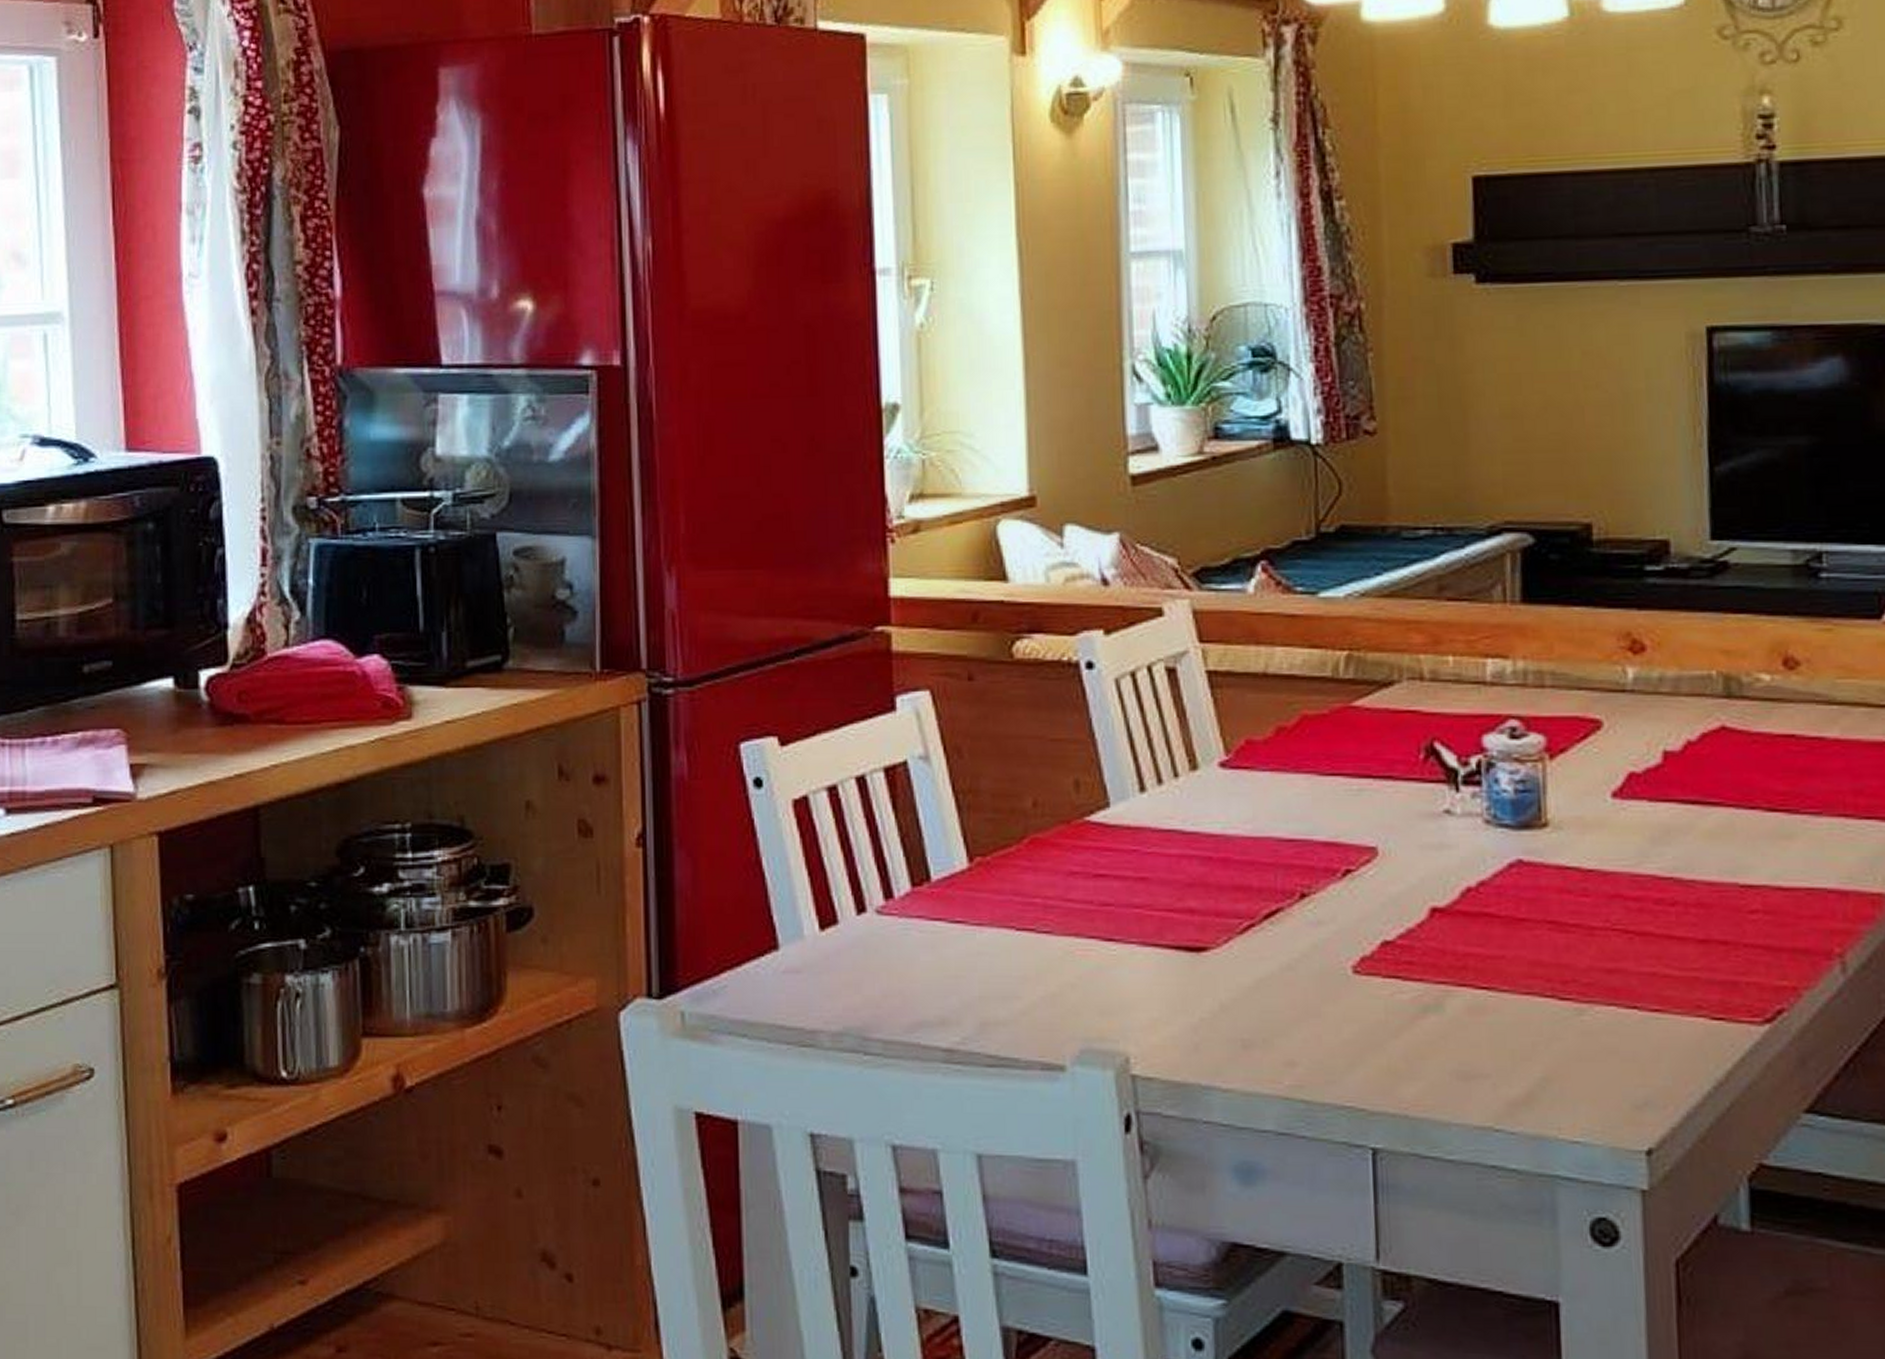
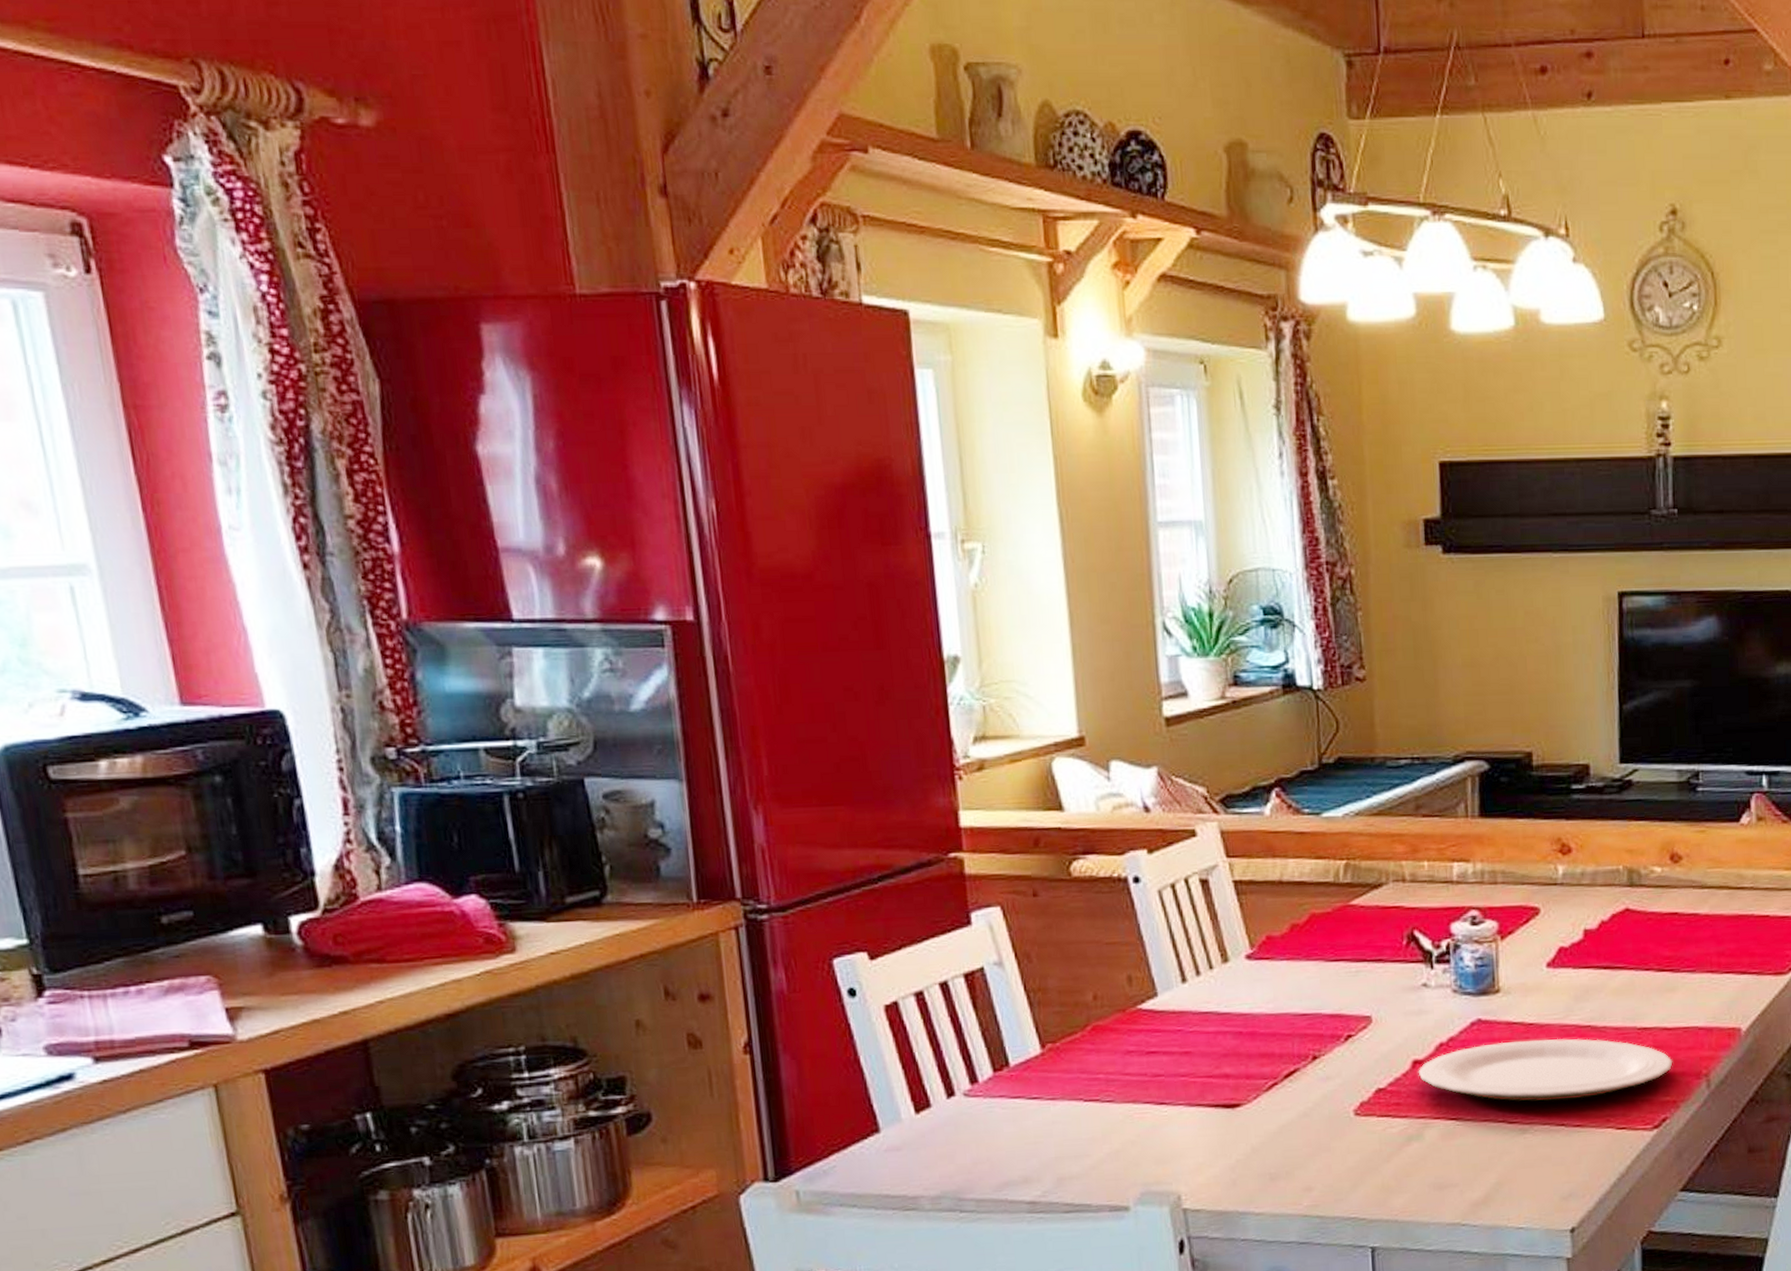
plate: none [1437,891,1791,975] -> present [1418,1038,1673,1102]

